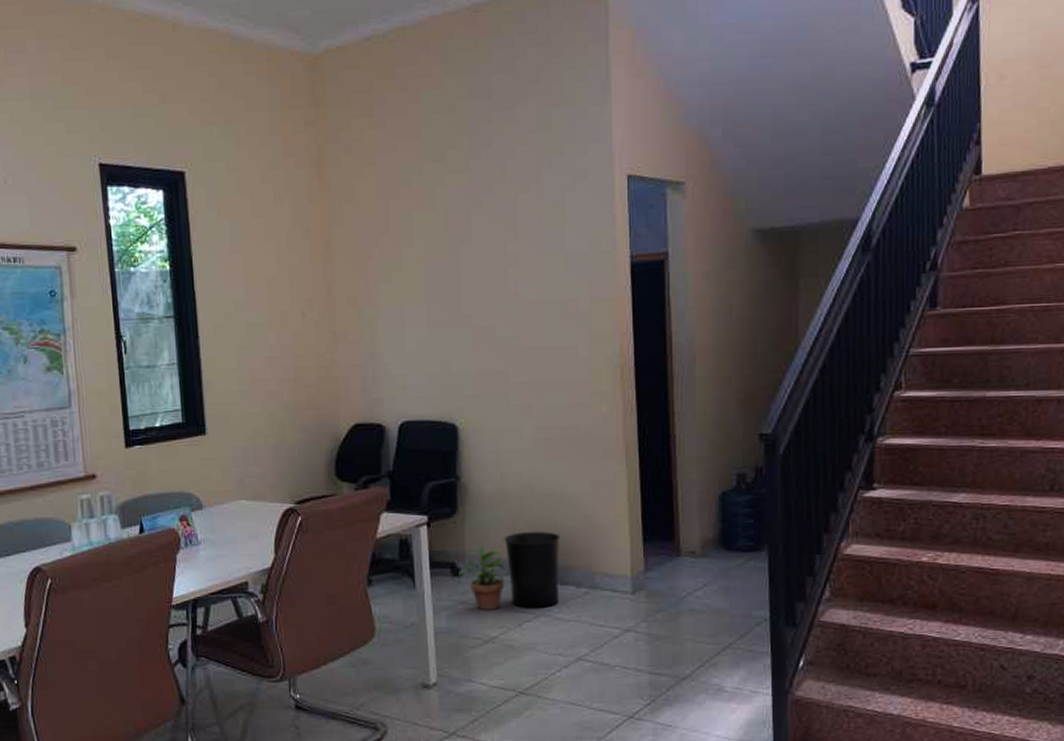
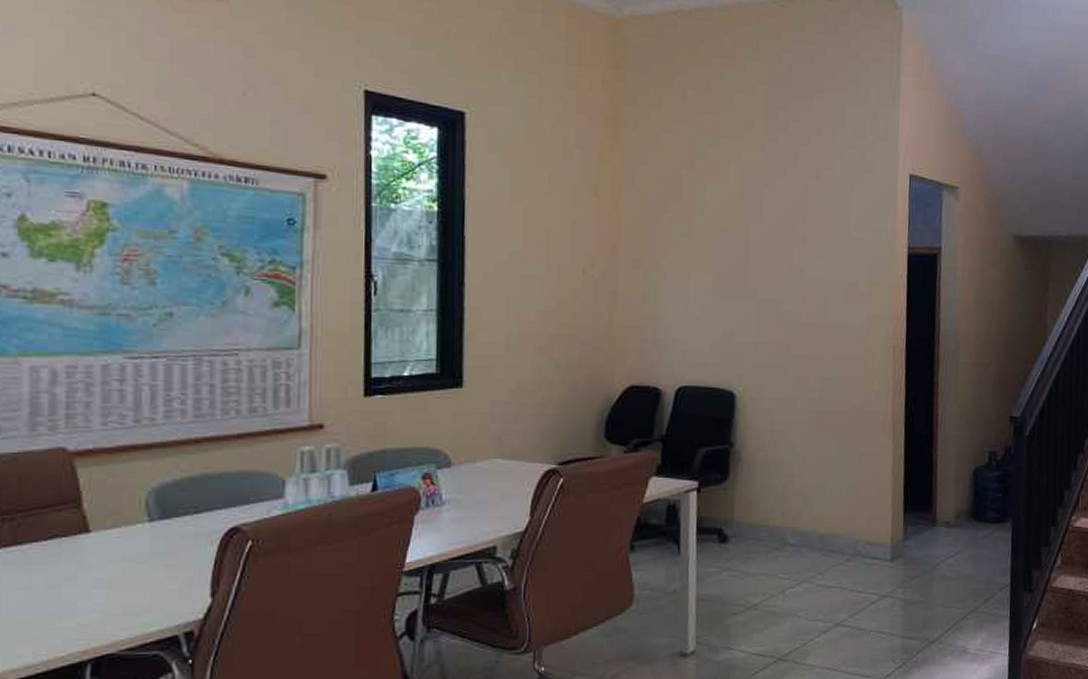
potted plant: present [459,547,505,610] -> none [725,514,772,577]
waste bin: present [504,532,560,608] -> none [773,500,828,575]

